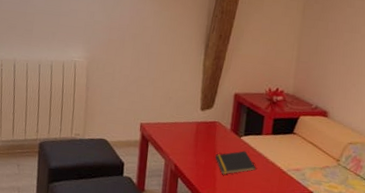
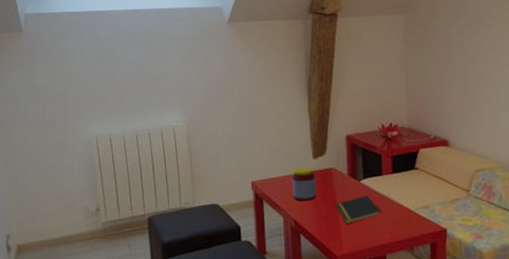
jar: none [177,116,200,149] -> present [292,167,317,202]

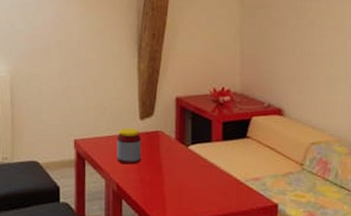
notepad: present [335,195,381,223] -> none [161,162,209,191]

